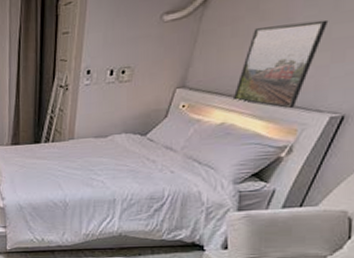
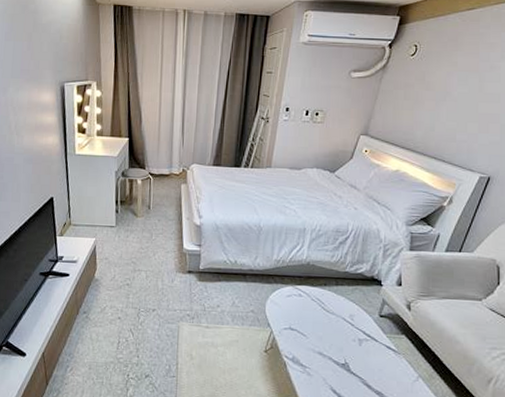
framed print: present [232,19,329,109] -> none [405,96,476,166]

